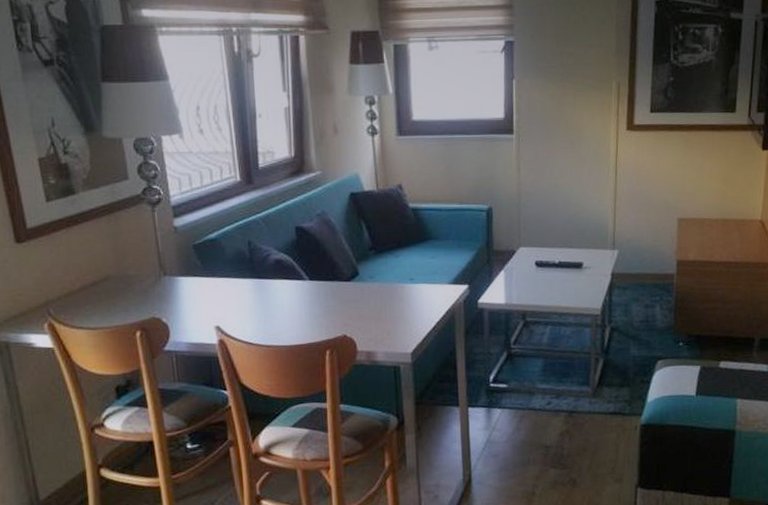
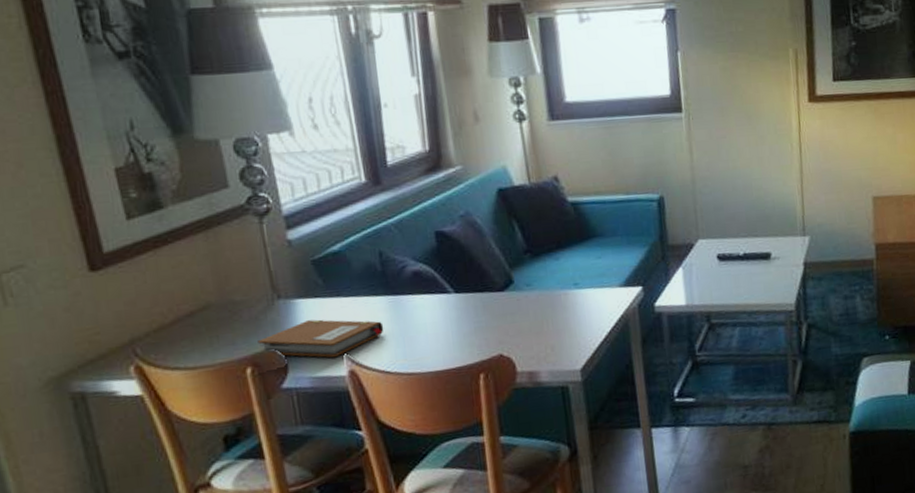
notebook: none [146,295,249,328] -> present [258,319,384,358]

